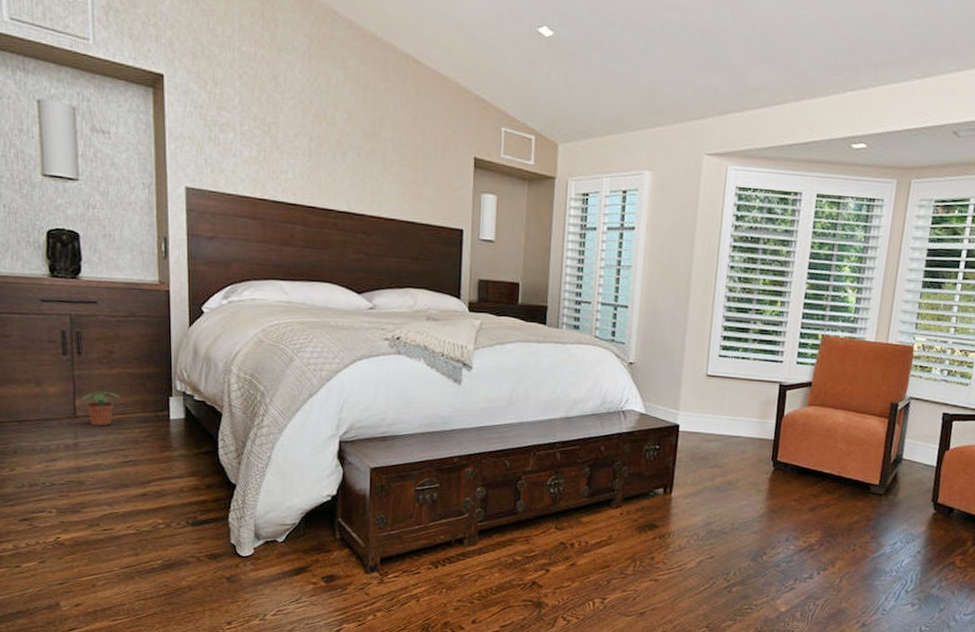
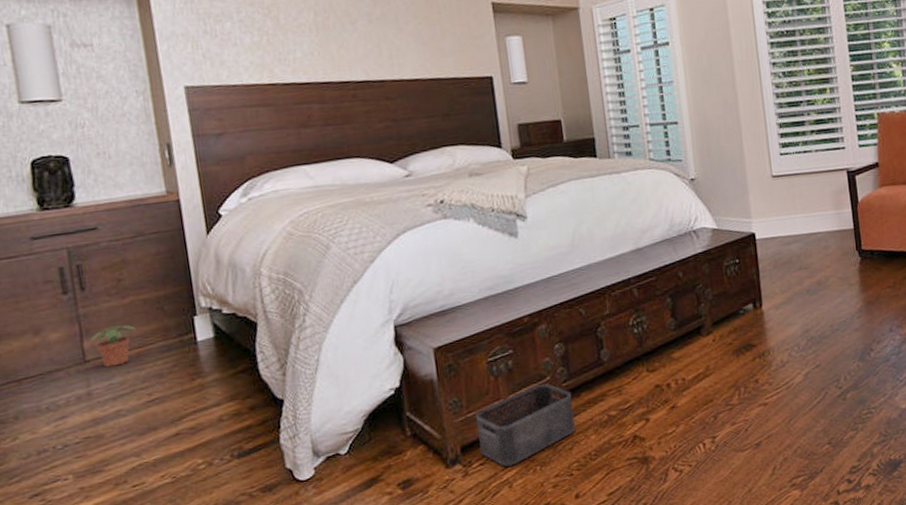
storage bin: none [397,519,484,584] -> present [475,384,576,467]

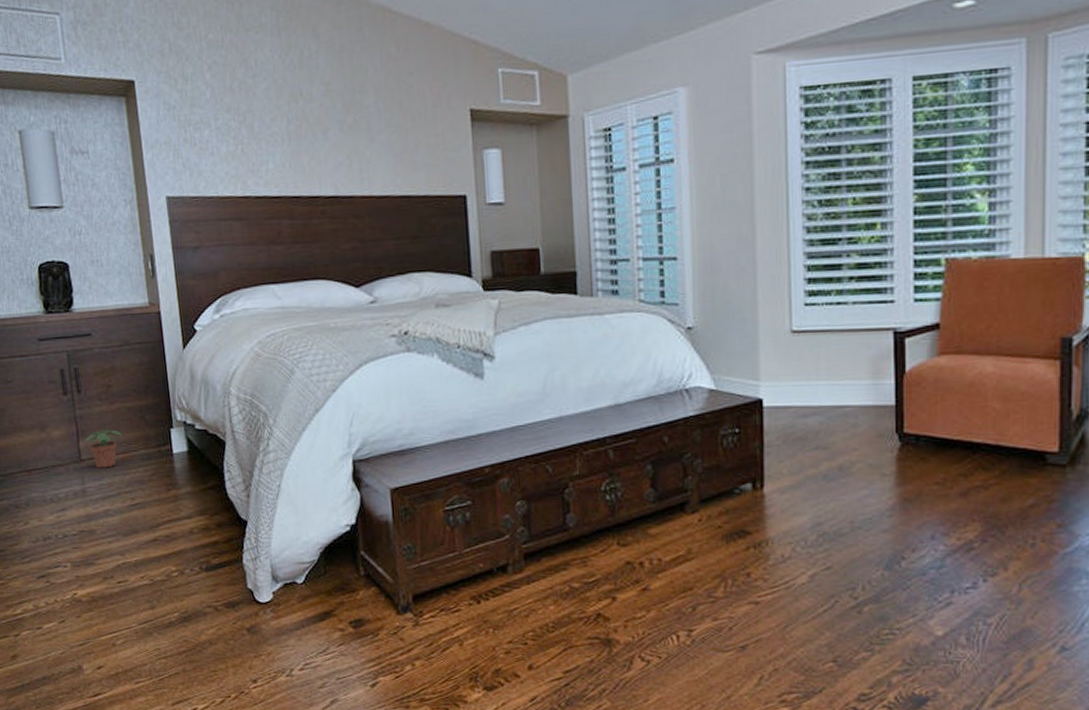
storage bin: present [475,384,576,467] -> none [428,543,534,623]

